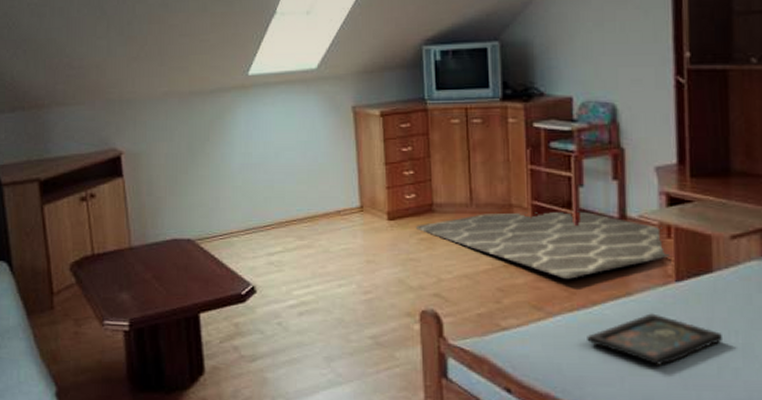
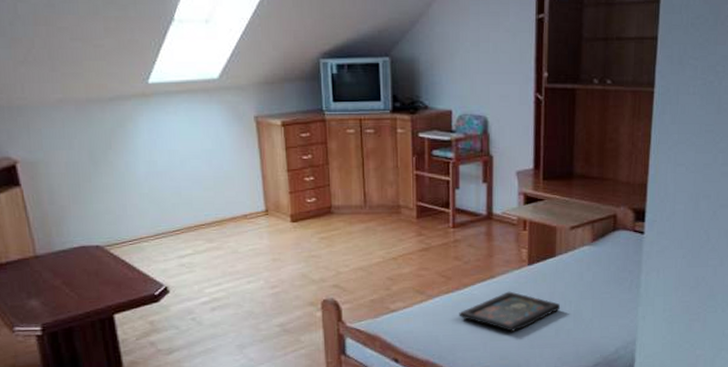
rug: present [416,211,671,279] -> none [317,210,525,267]

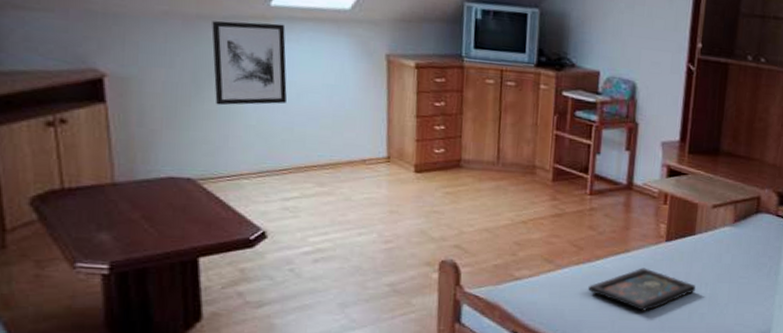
wall art: none [100,99,172,178] -> present [211,20,287,106]

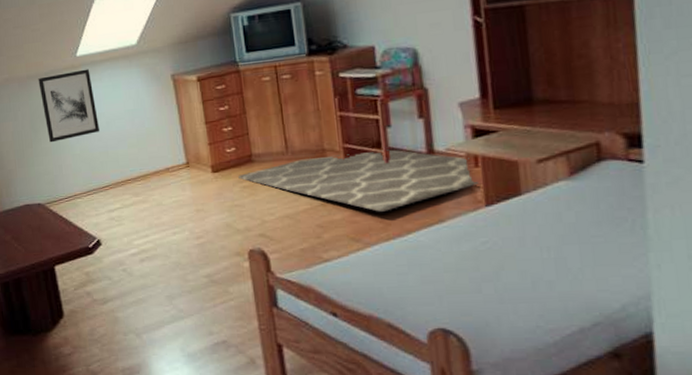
rug: none [443,172,665,236] -> present [238,149,480,212]
tray: present [588,267,695,311] -> none [404,237,535,283]

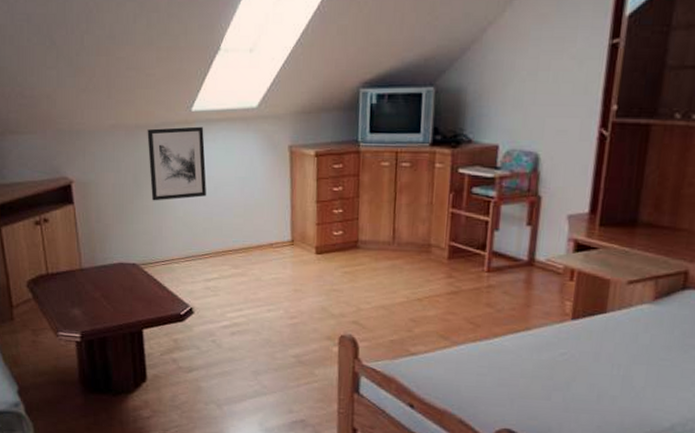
rug: present [238,149,480,212] -> none [341,251,571,313]

